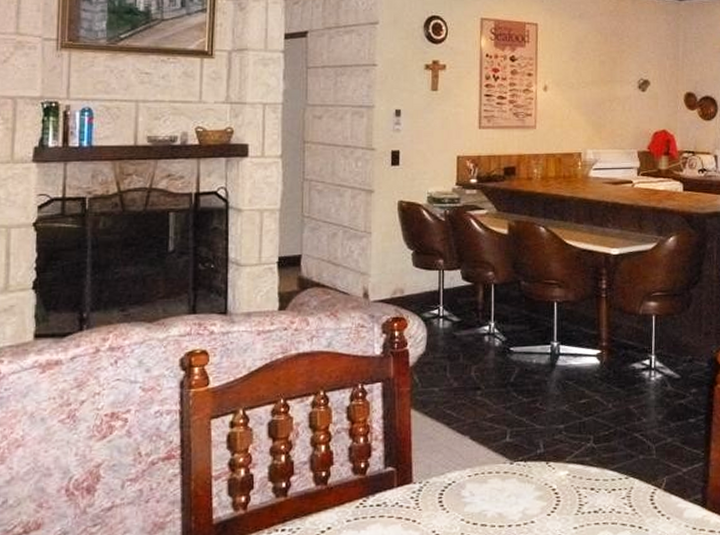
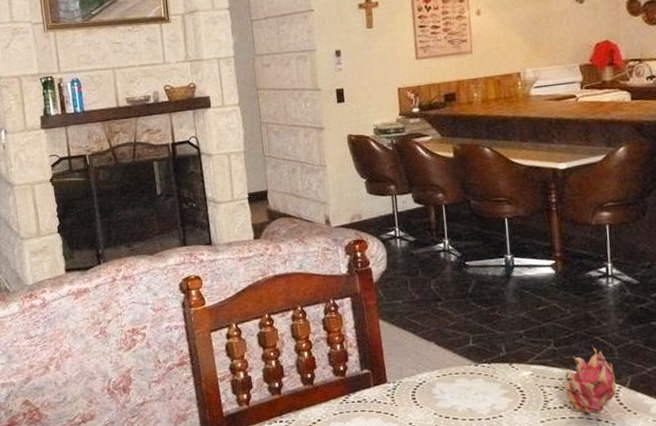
fruit: none [599,442,651,519] -> present [563,345,616,414]

